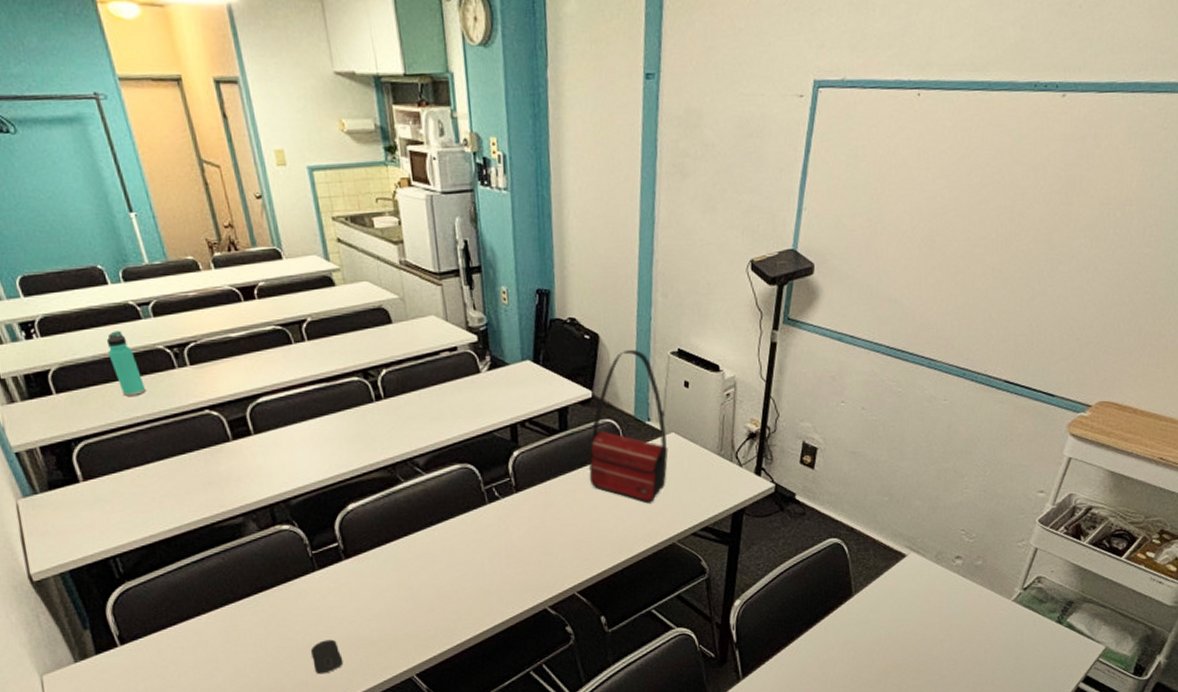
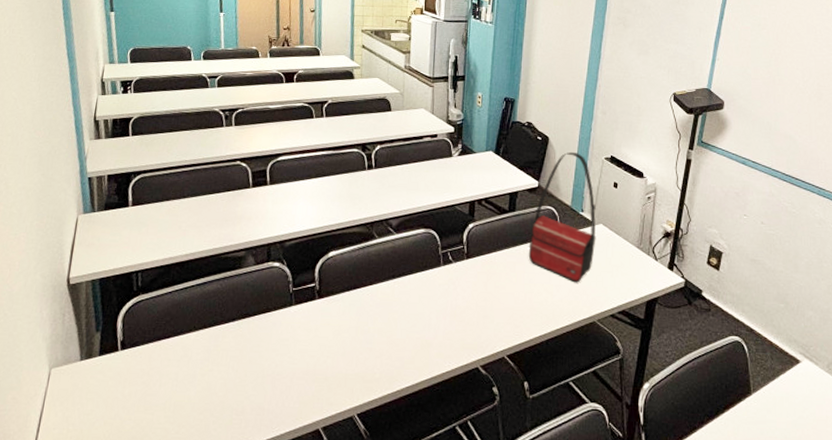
thermos bottle: present [106,330,145,396] -> none [177,94,198,144]
computer mouse: present [310,639,343,675] -> none [272,370,298,402]

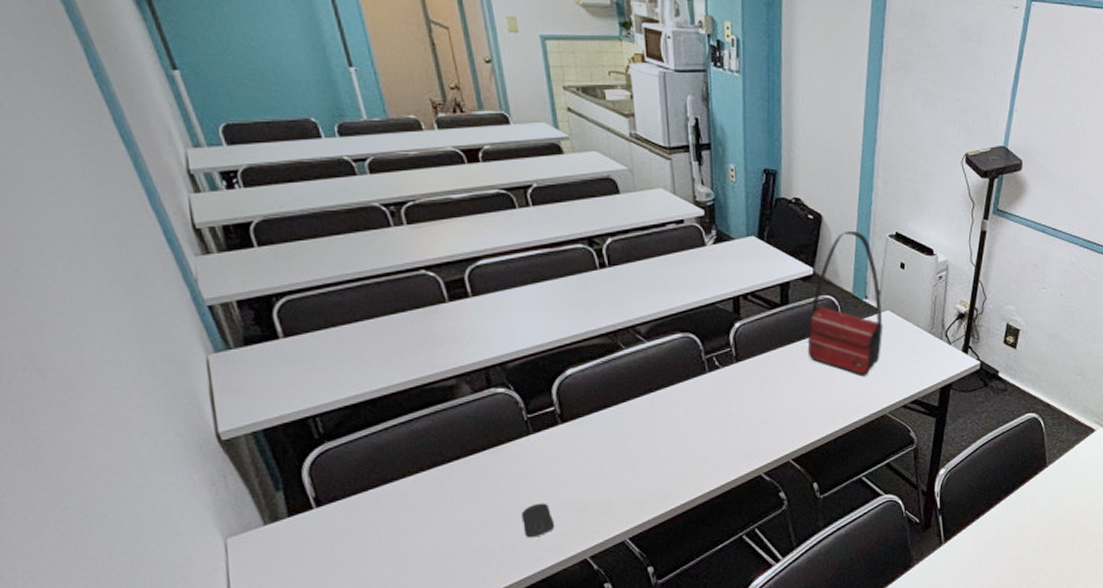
computer mouse: none [272,370,298,402] -> present [520,503,555,538]

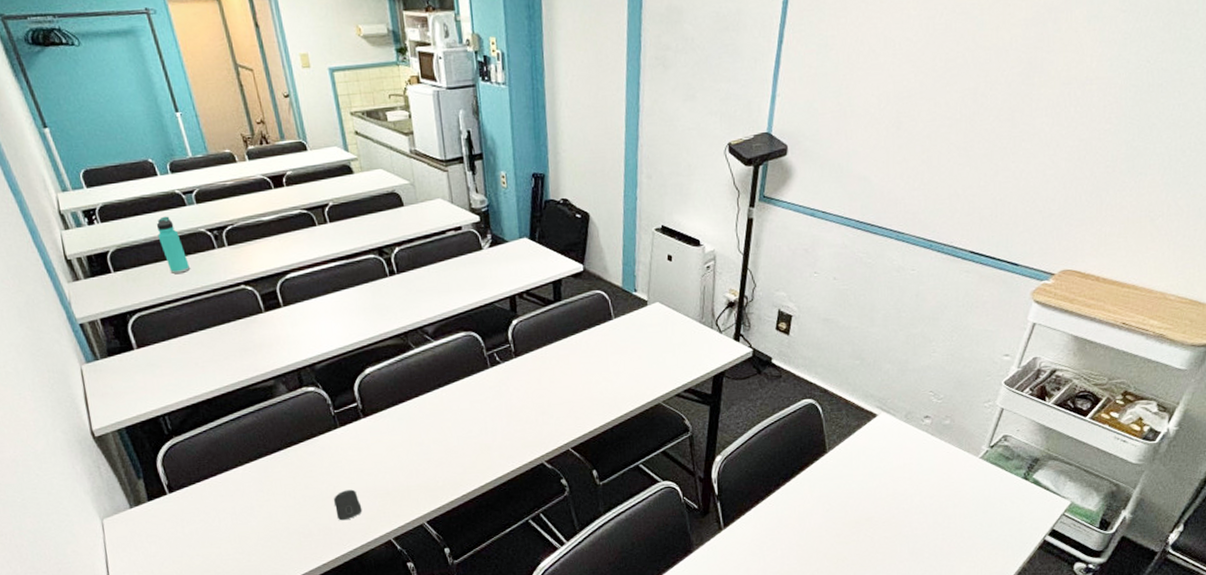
thermos bottle: none [316,185,357,252] -> present [156,216,190,274]
shoulder bag: present [807,230,883,377] -> none [581,226,654,367]

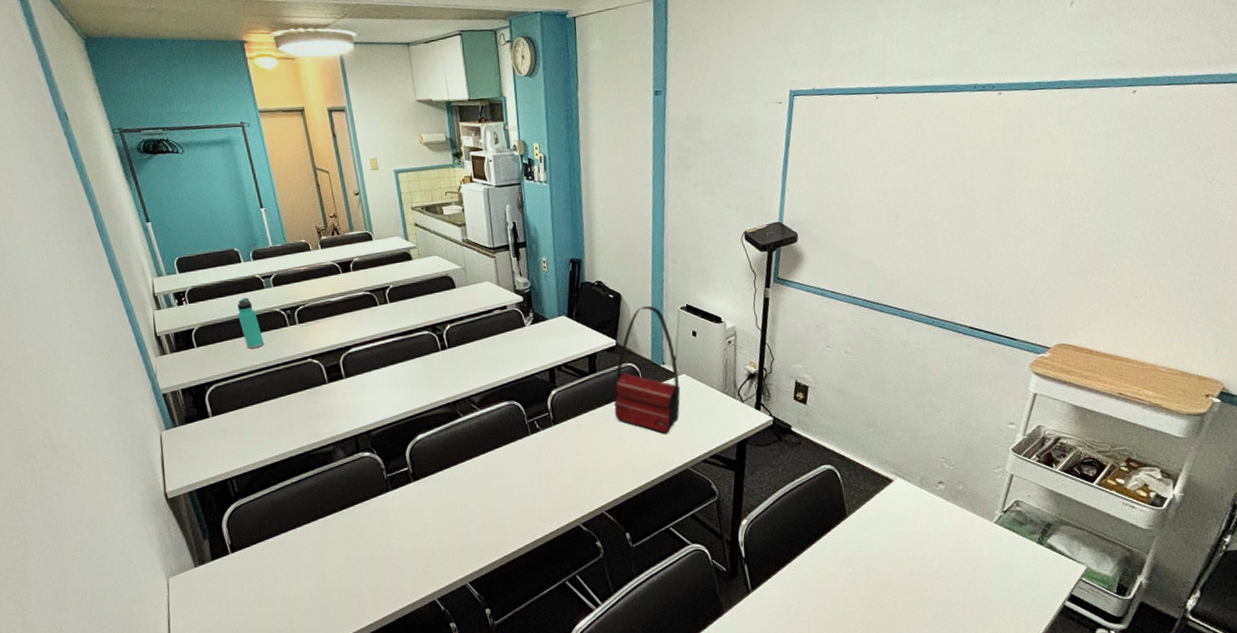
computer mouse: present [333,489,362,521] -> none [382,550,409,581]
shoulder bag: none [581,226,654,367] -> present [614,305,681,435]

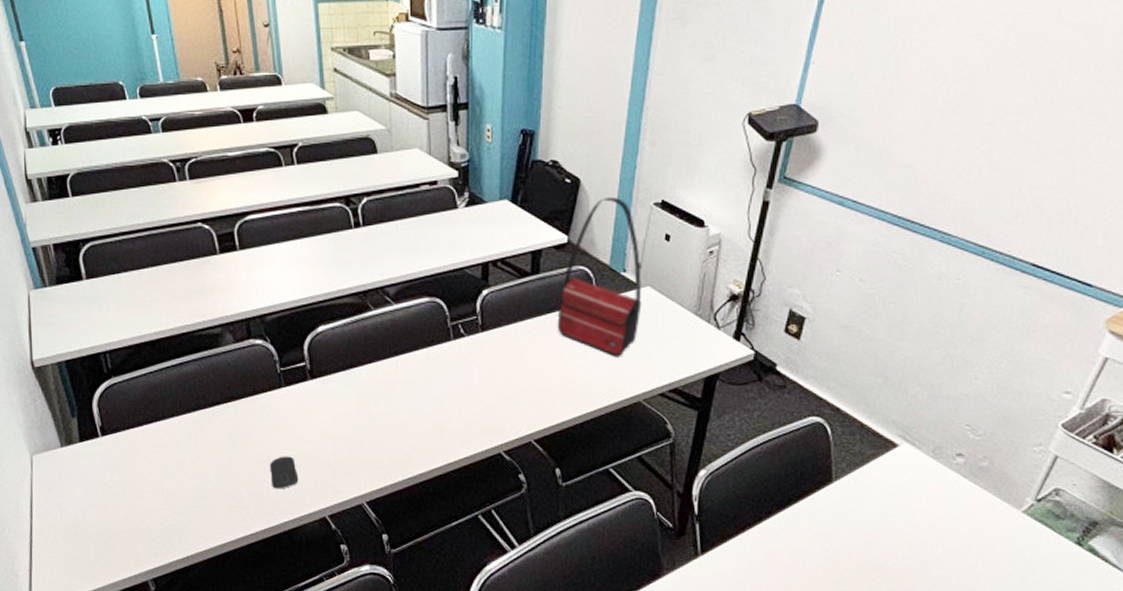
thermos bottle: present [237,297,264,348] -> none [119,143,148,204]
computer mouse: none [382,550,409,581] -> present [269,456,299,489]

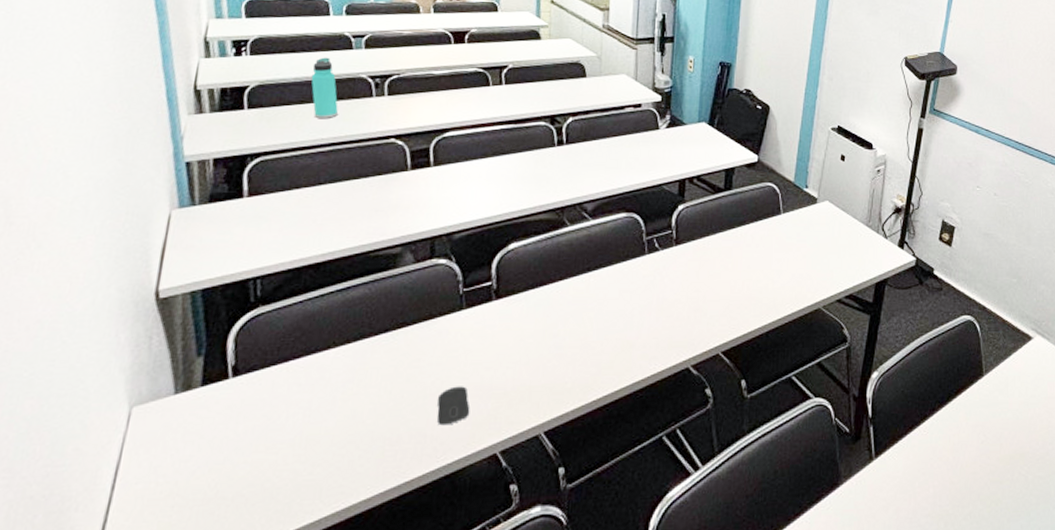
thermos bottle: none [119,143,148,204] -> present [311,57,338,118]
shoulder bag: present [557,196,642,357] -> none [746,122,822,267]

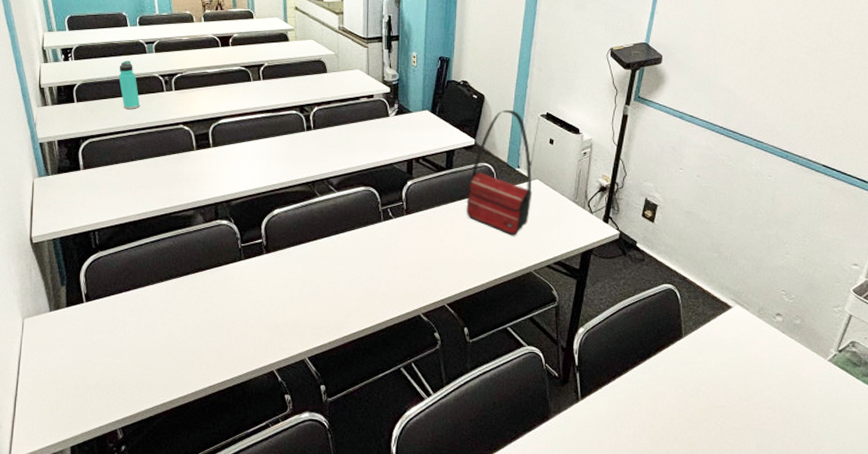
computer mouse: present [437,386,470,426] -> none [227,318,252,347]
shoulder bag: none [746,122,822,267] -> present [466,109,533,236]

